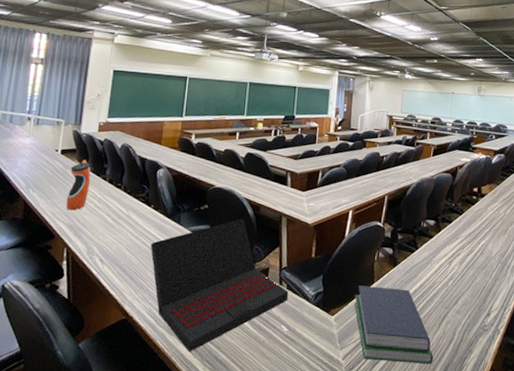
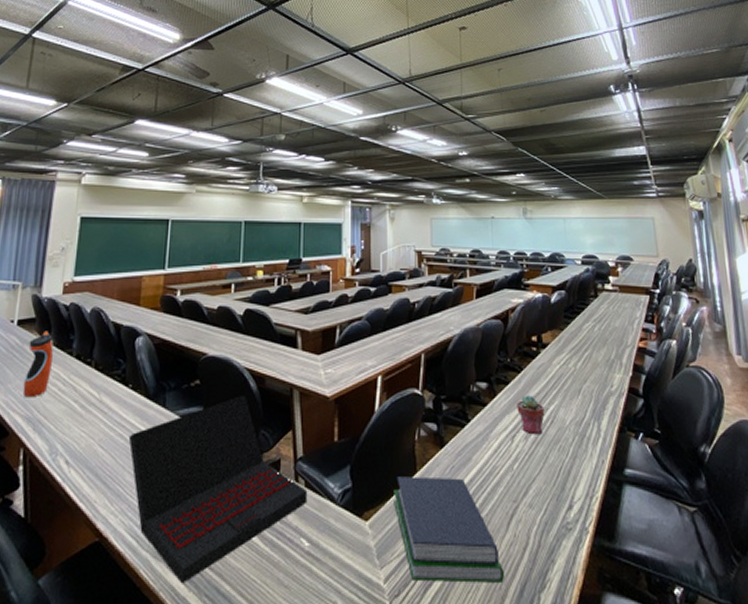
potted succulent: none [456,232,477,262] -> present [517,395,545,435]

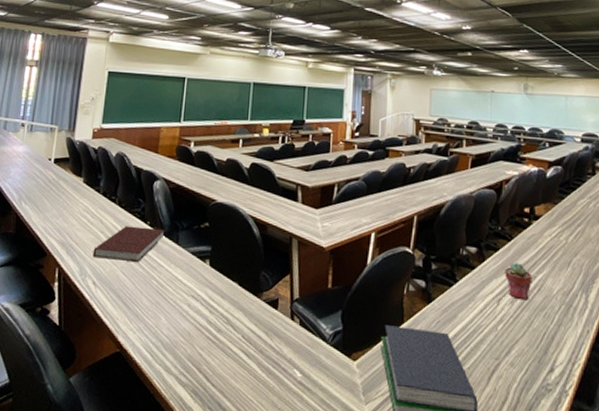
water bottle: present [22,331,54,398] -> none [58,169,84,226]
notebook: none [65,391,150,432] -> present [92,225,165,262]
laptop: present [128,394,308,584] -> none [146,239,302,396]

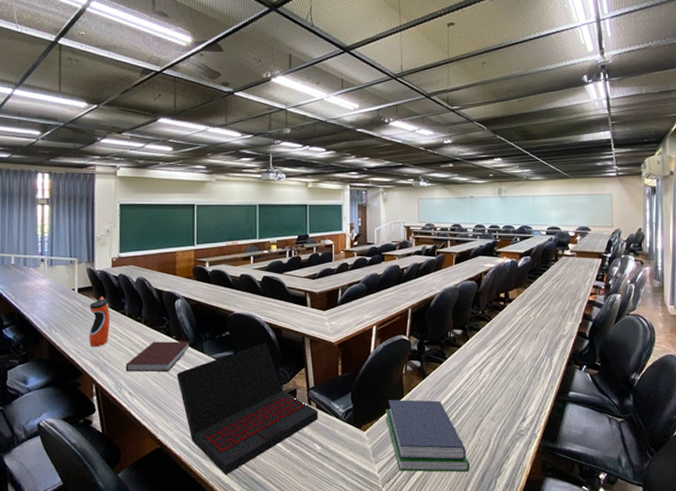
water bottle: none [58,169,84,226] -> present [89,296,111,347]
laptop: none [146,239,302,396] -> present [176,342,319,476]
potted succulent: present [505,262,533,301] -> none [485,339,508,368]

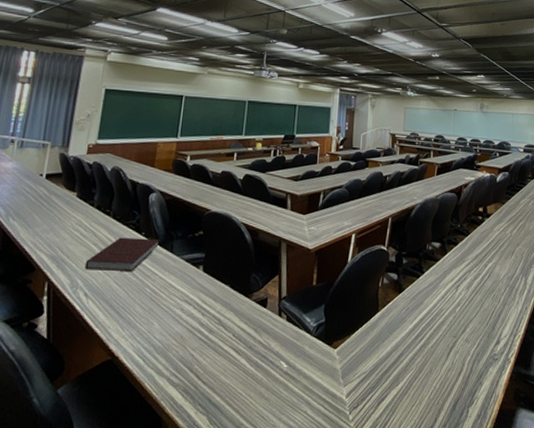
water bottle: present [89,296,111,347] -> none [48,184,77,240]
laptop: present [176,342,319,476] -> none [139,244,289,395]
book: present [385,399,470,472] -> none [358,315,442,399]

